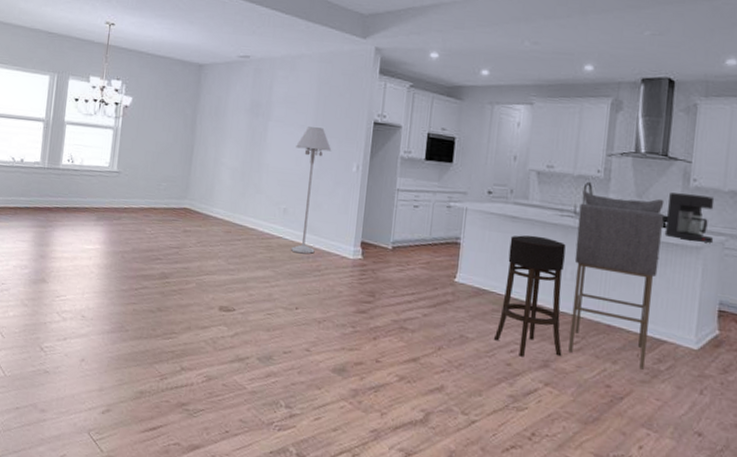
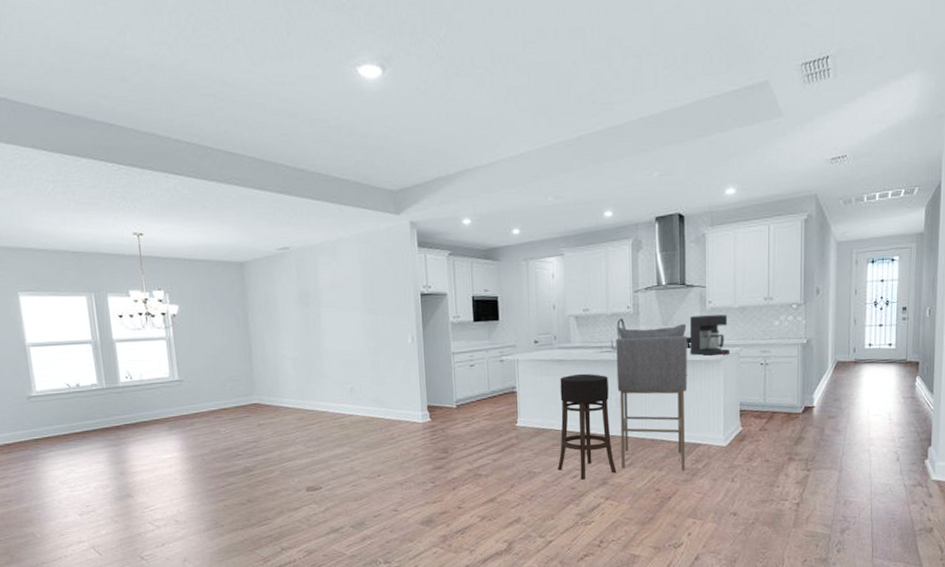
floor lamp: present [291,127,332,255] -> none [350,307,386,427]

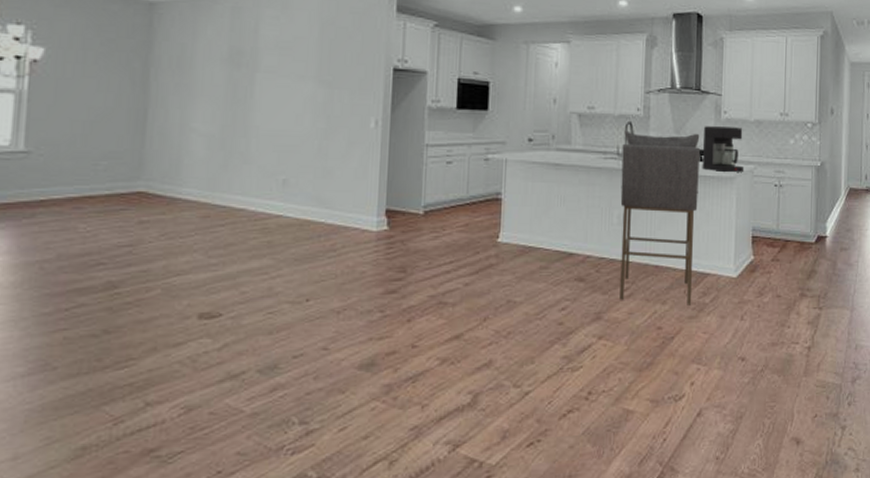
bar stool: present [557,373,617,480] -> none [543,182,614,313]

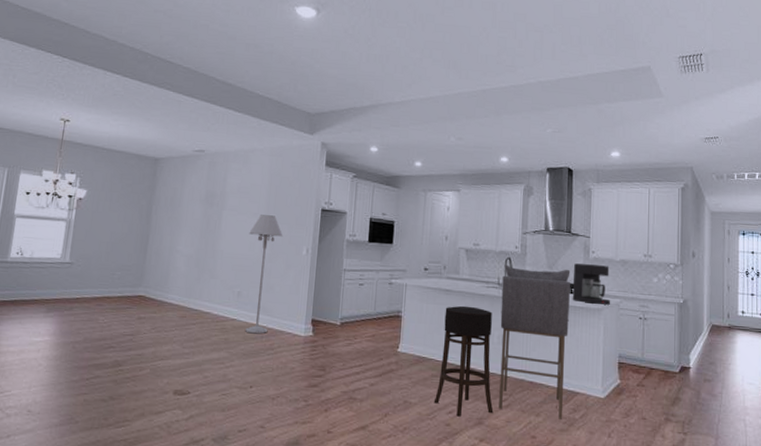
floor lamp: none [295,77,343,233] -> present [245,214,283,334]
bar stool: none [543,182,614,313] -> present [433,305,494,417]

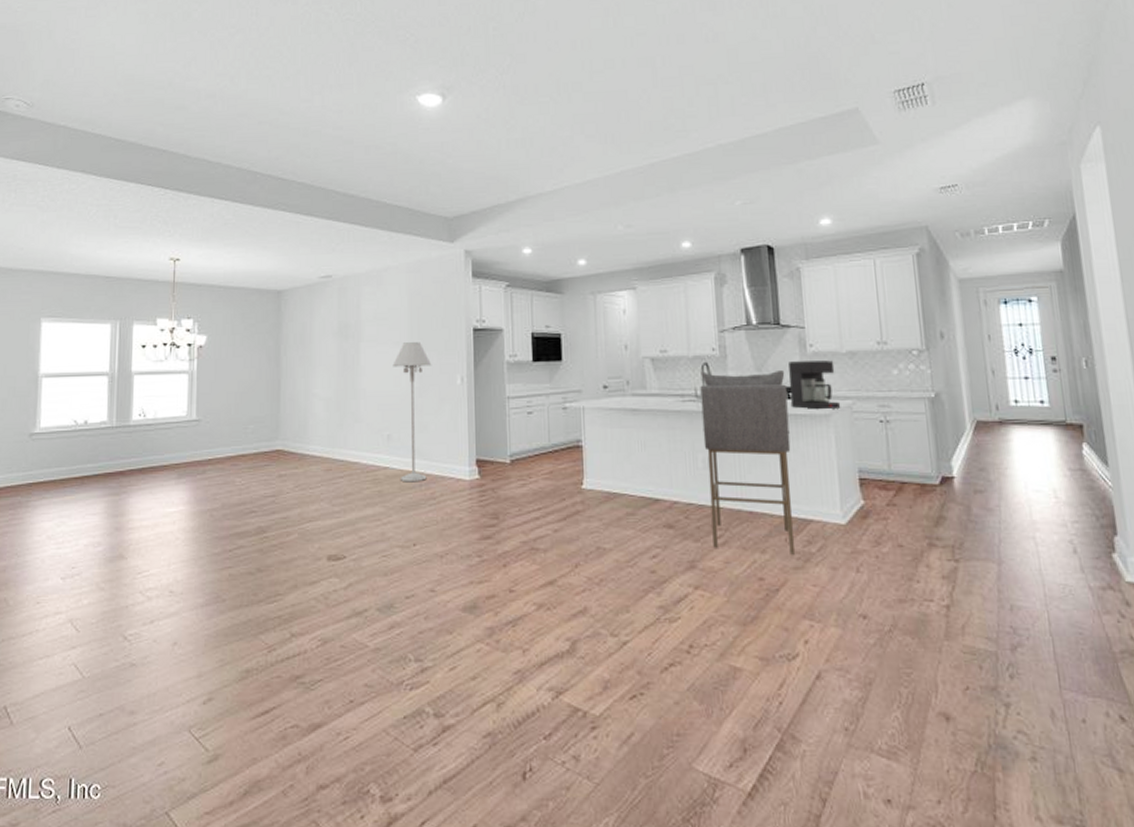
bar stool: present [433,305,494,417] -> none [632,426,708,561]

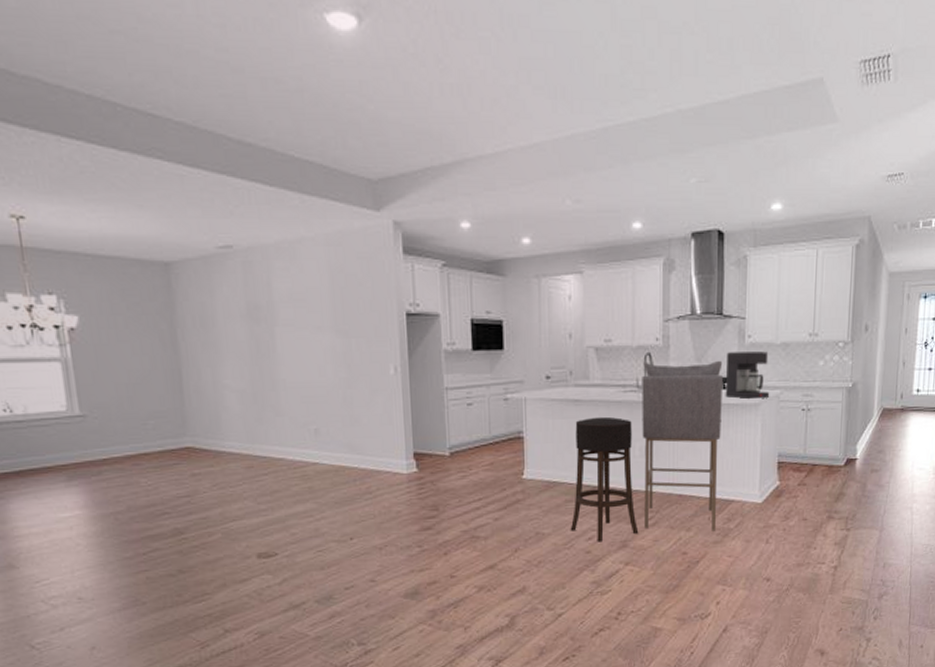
floor lamp: present [393,342,432,483] -> none [315,327,361,478]
bar stool: none [632,426,708,561] -> present [570,416,639,542]

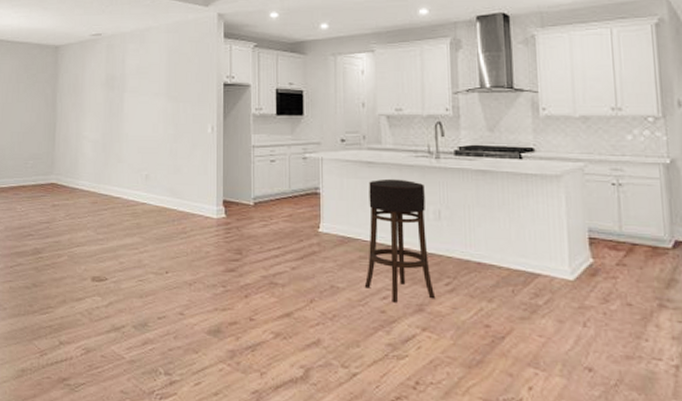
bar stool: present [642,361,724,531] -> none [433,130,521,306]
coffee maker: present [725,351,770,400] -> none [520,124,573,171]

